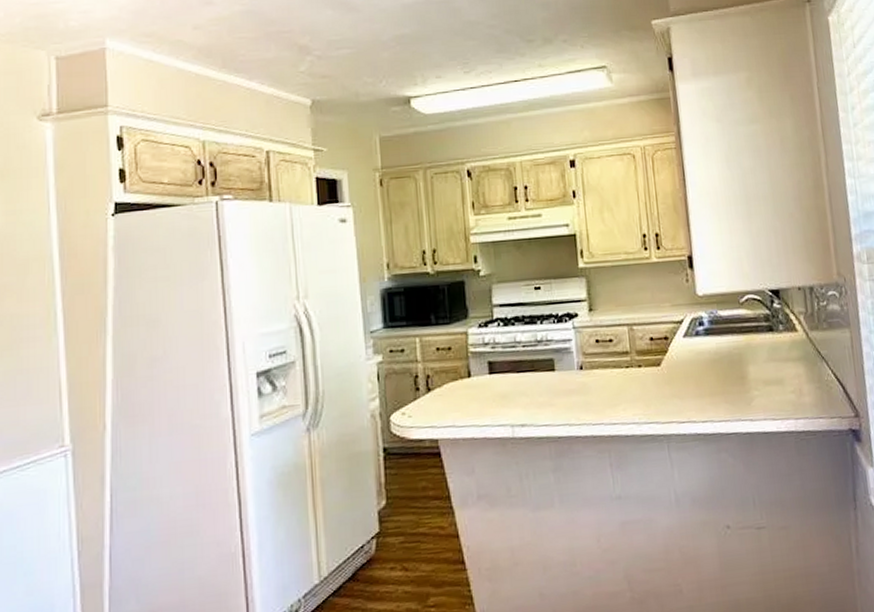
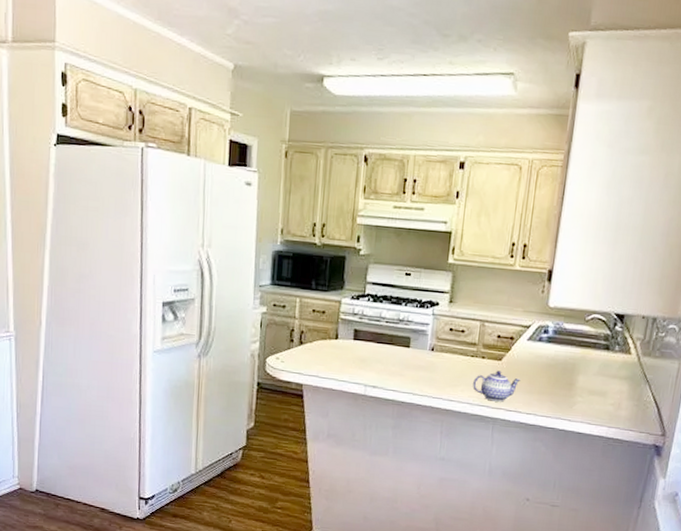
teapot: none [634,378,686,415] -> present [473,370,520,402]

